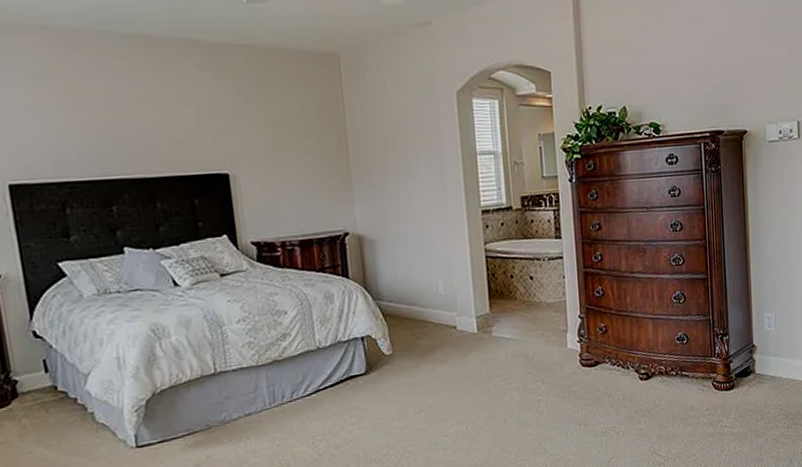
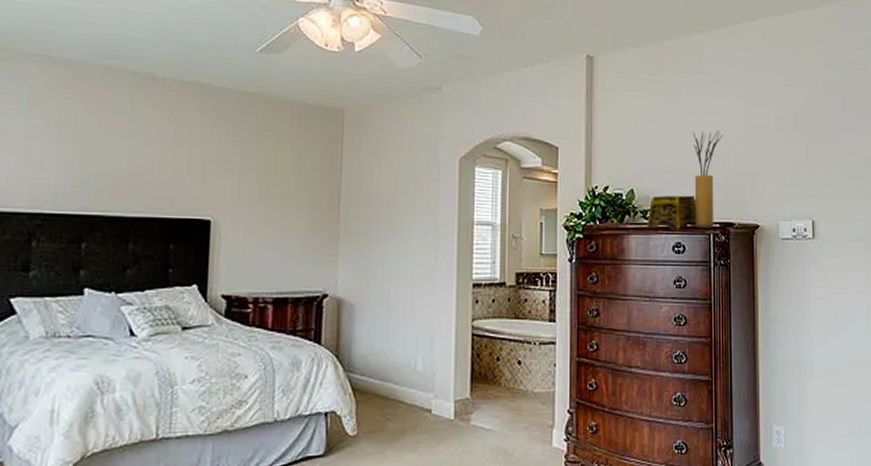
decorative box: none [640,107,688,143] -> present [647,195,697,229]
vase: none [680,40,710,138] -> present [693,130,723,228]

